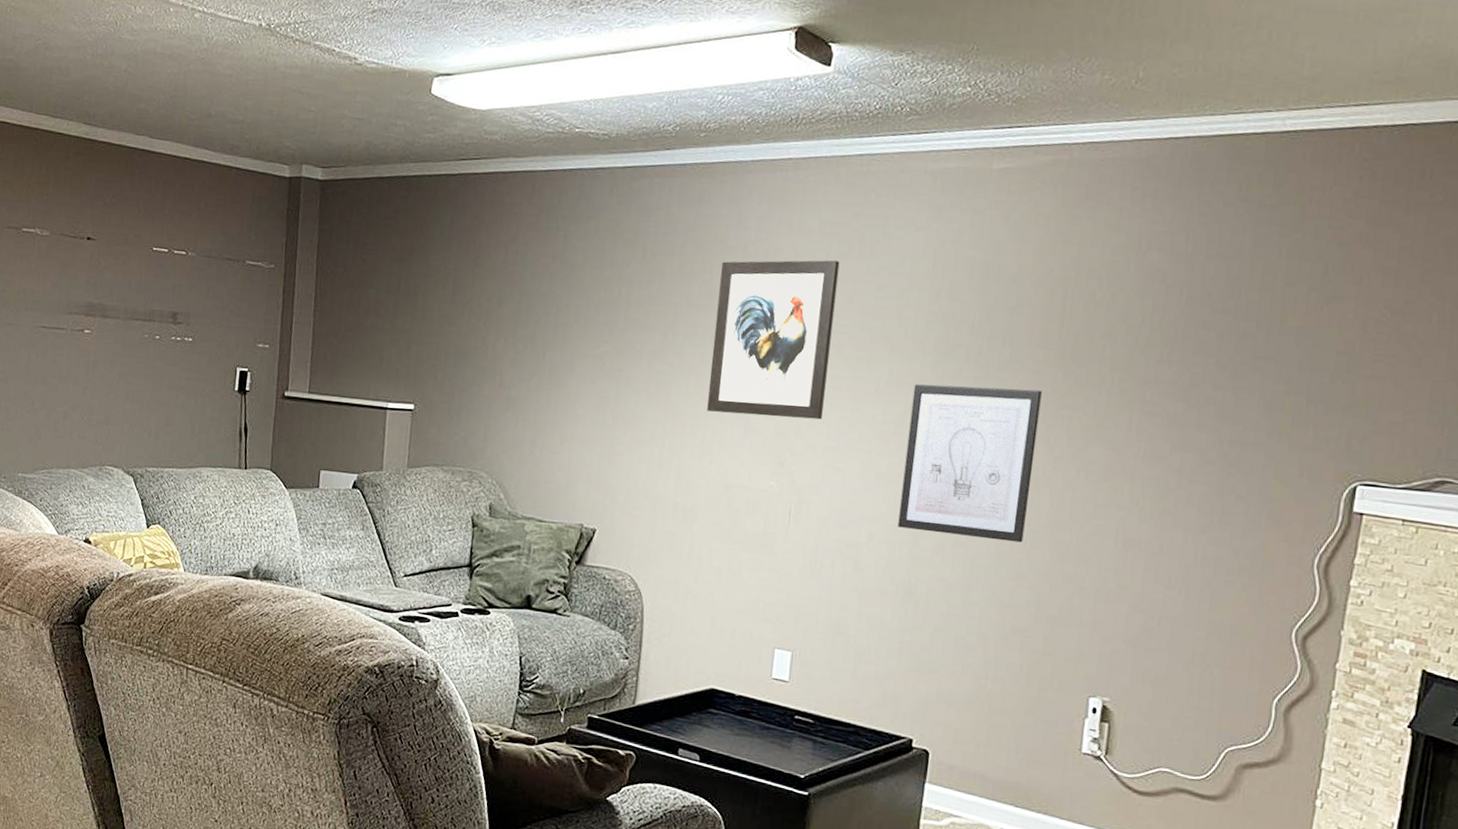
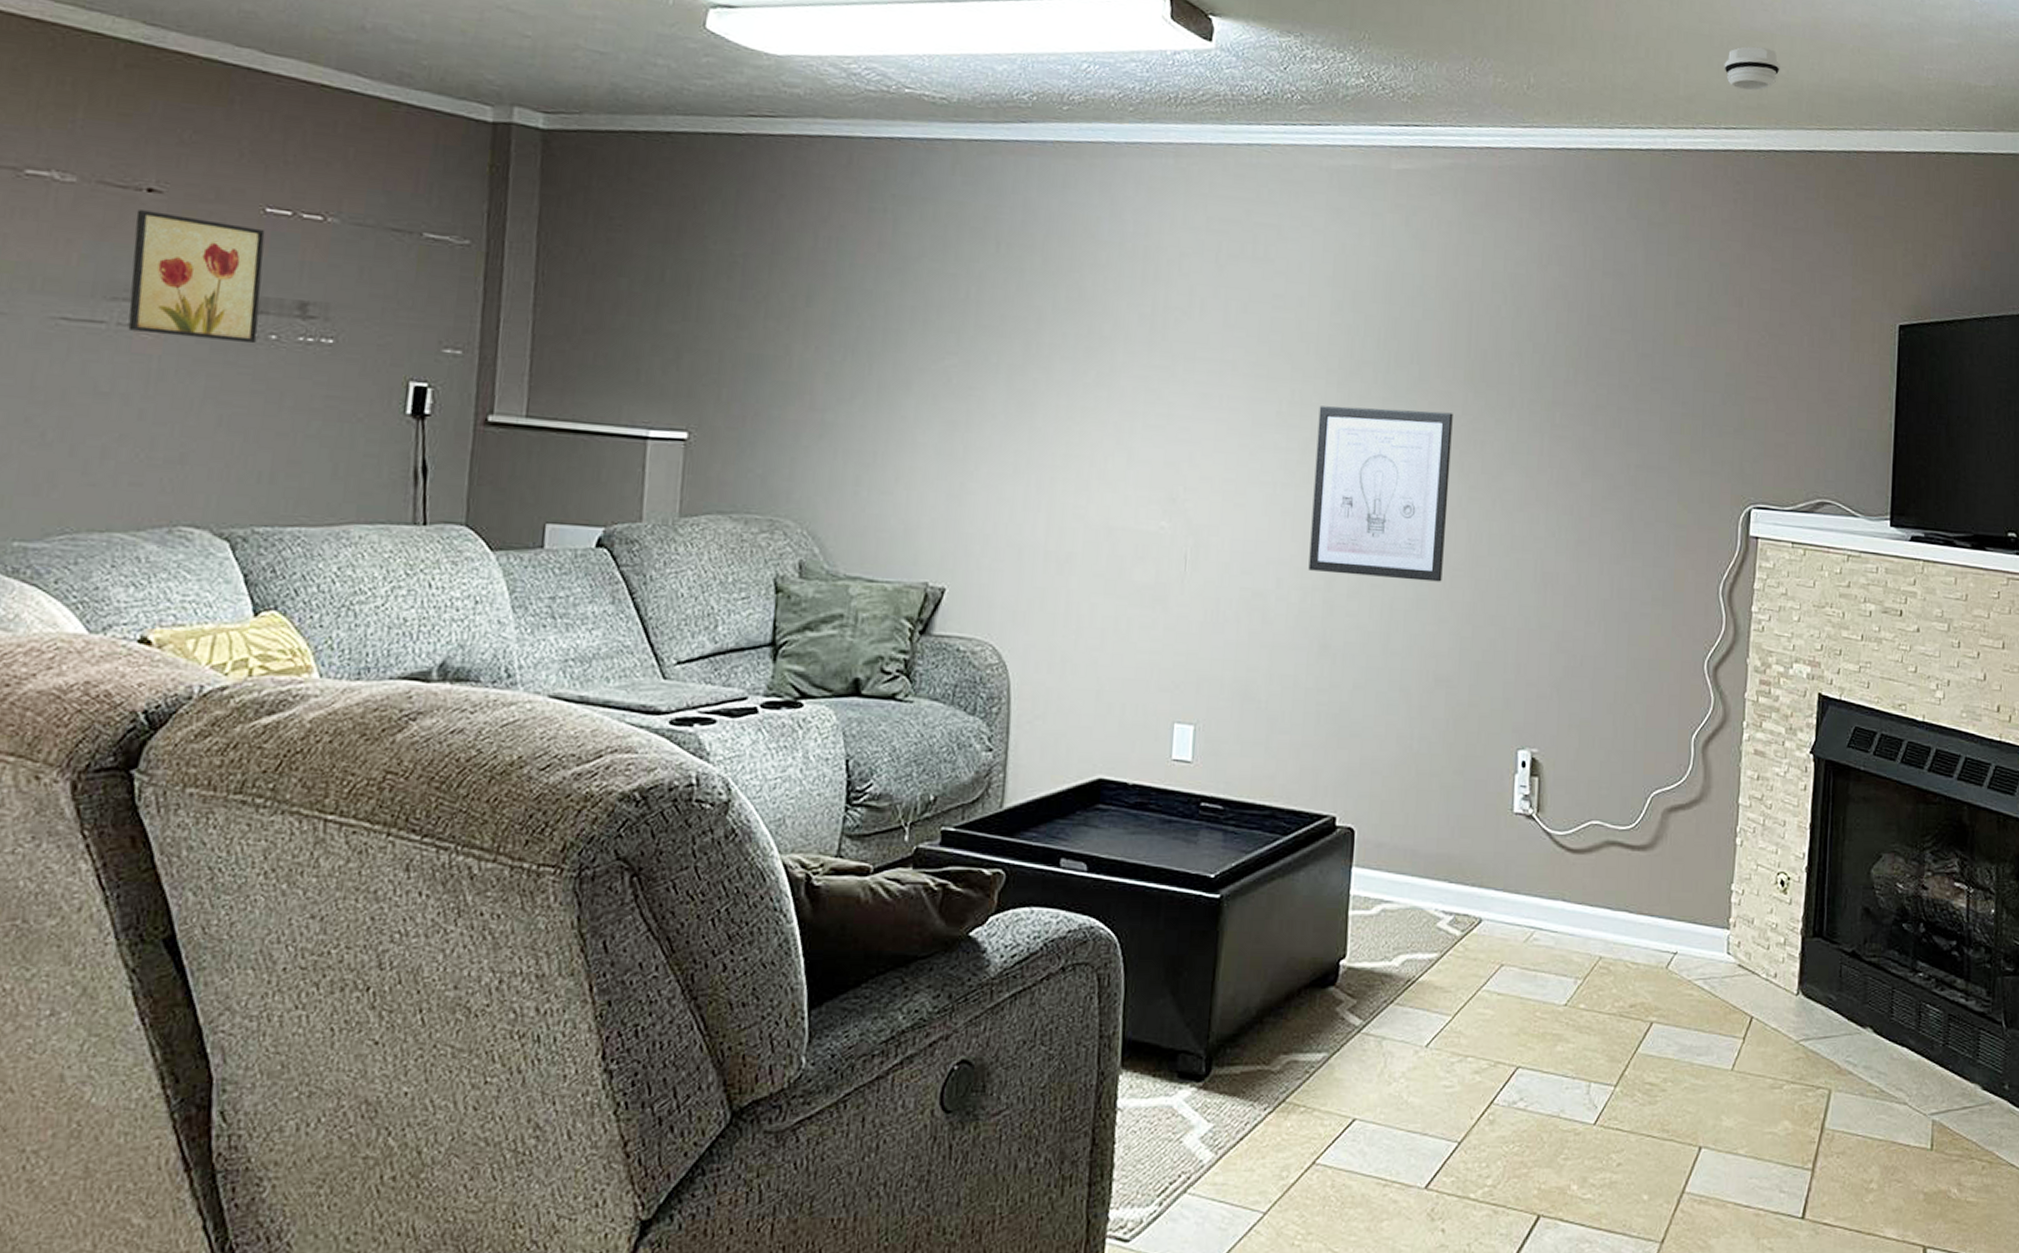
wall art: none [77,252,153,342] -> present [128,210,265,344]
wall art: present [707,260,840,420] -> none [1082,259,1231,447]
smoke detector: none [1358,18,1427,65] -> present [1724,46,1780,91]

